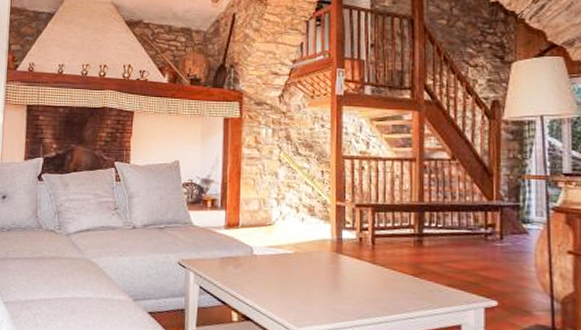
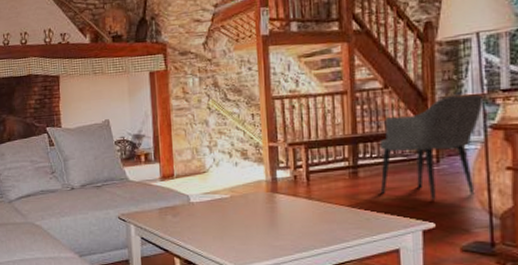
armchair: none [444,174,547,277] -> present [379,94,484,200]

